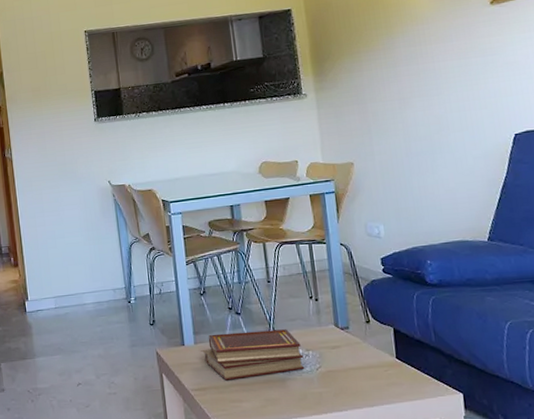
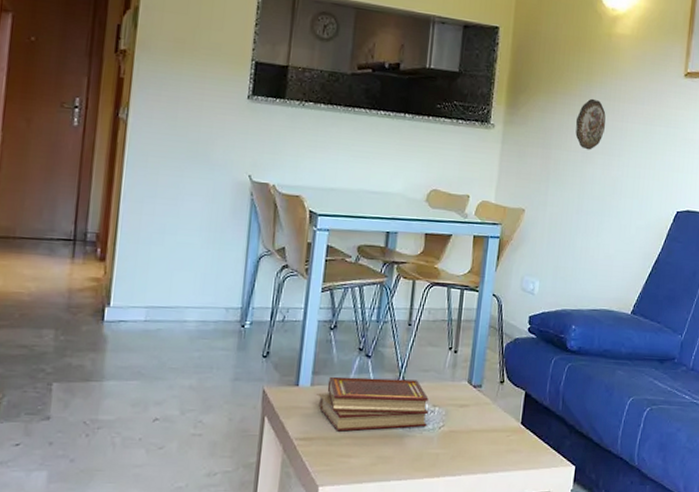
decorative plate: none [384,48,417,97] -> present [575,98,606,150]

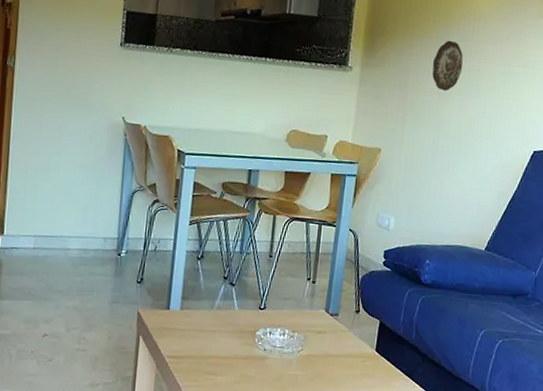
book set: present [316,376,429,432] -> none [185,301,288,352]

